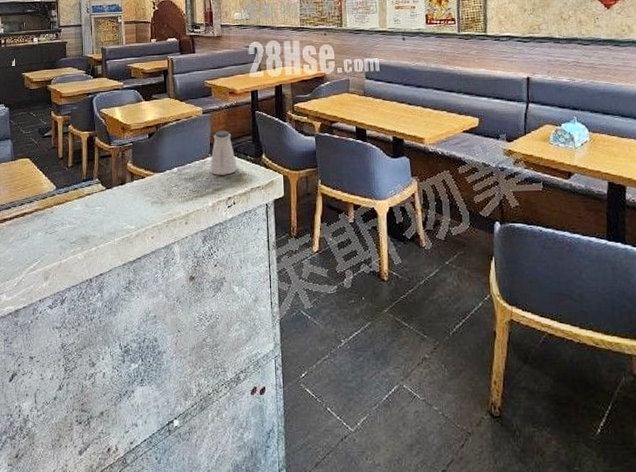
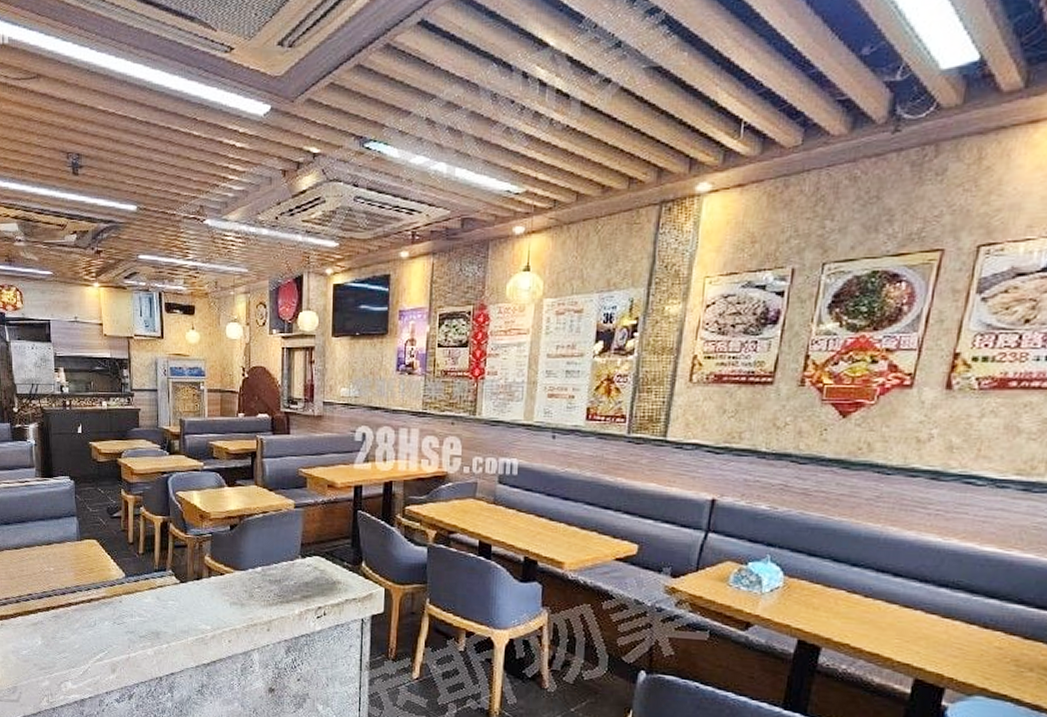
saltshaker: present [210,130,238,175] -> none [299,529,332,581]

